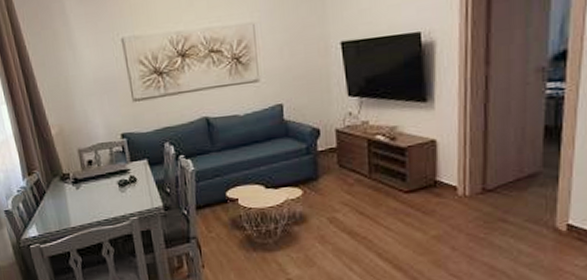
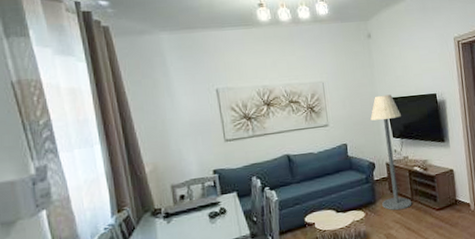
floor lamp: none [317,36,369,190] -> present [370,94,412,211]

